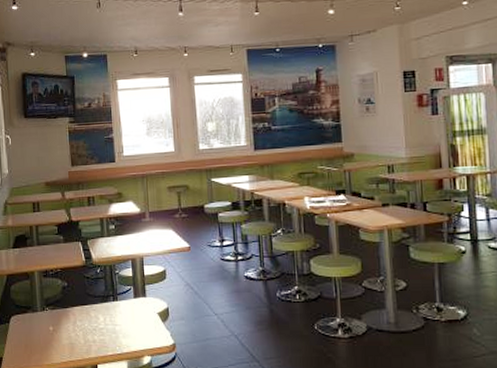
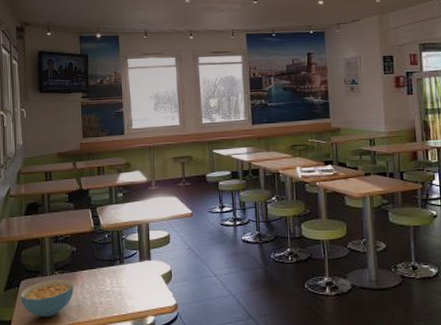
cereal bowl: none [11,316,66,355] -> present [21,279,74,318]

